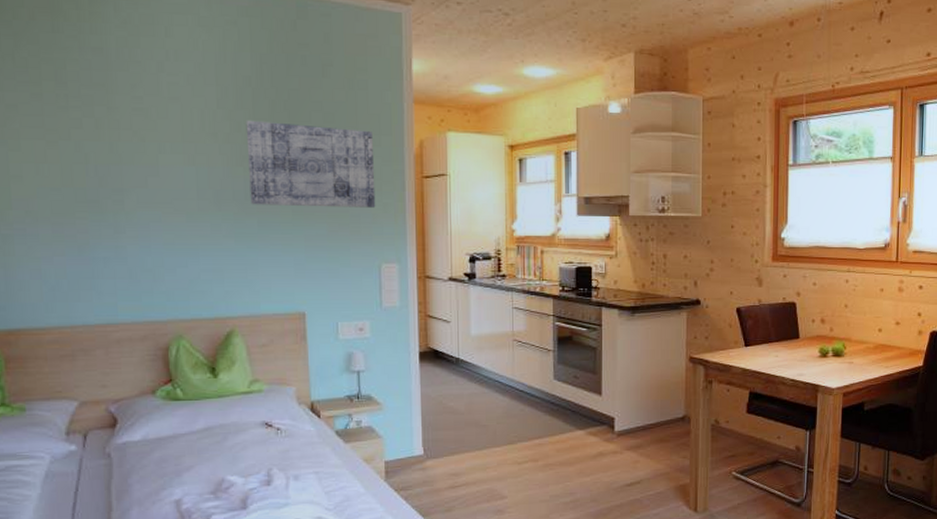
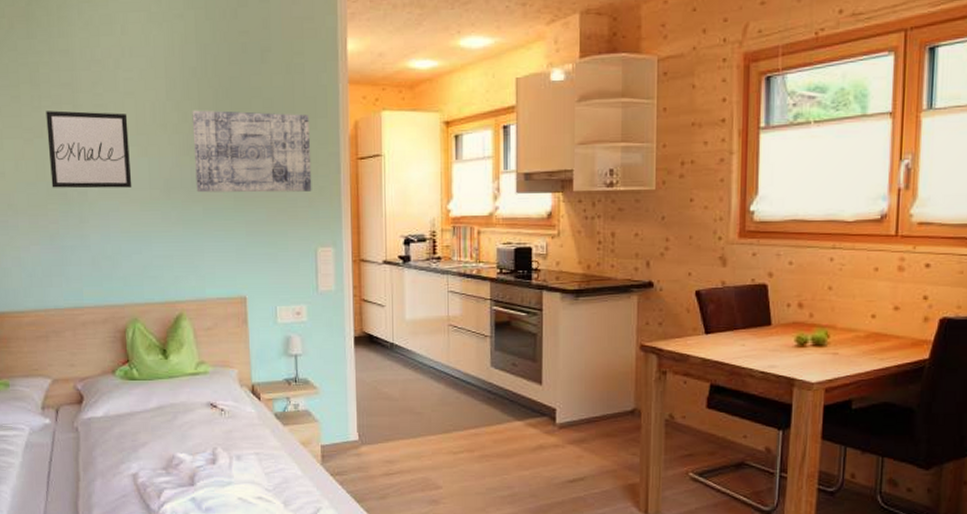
wall art: none [74,112,177,197] -> present [46,110,132,189]

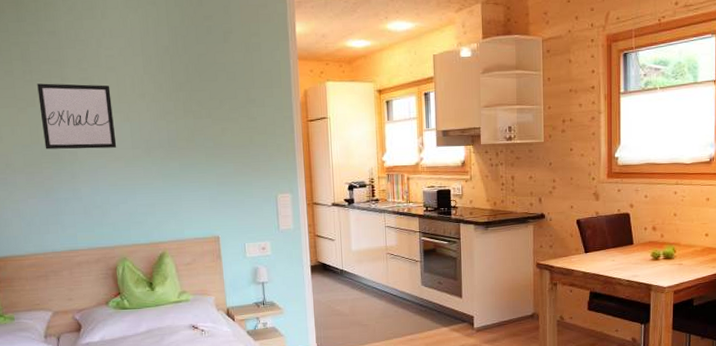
wall art: present [192,110,312,193] -> none [166,82,271,151]

